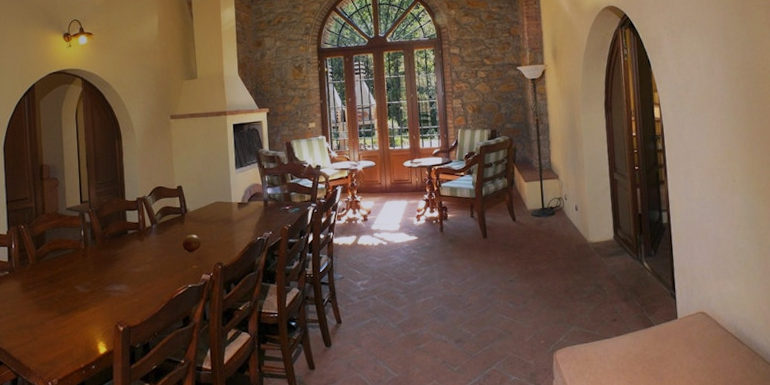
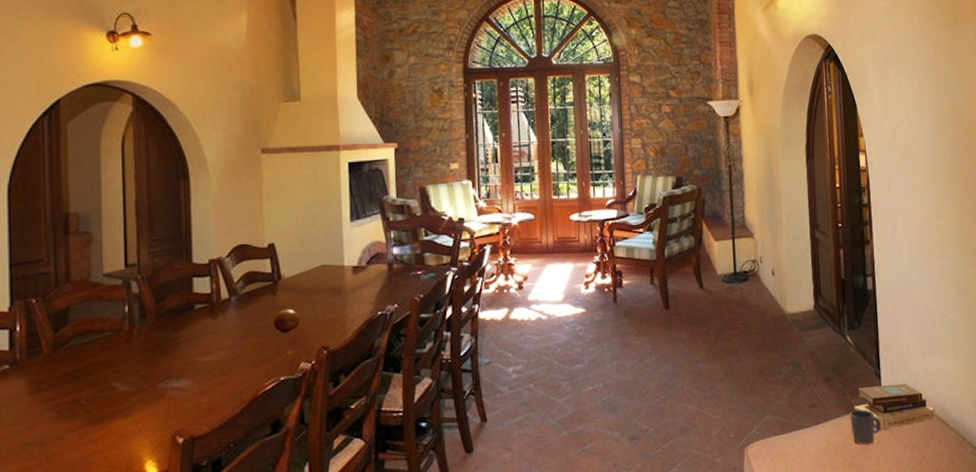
mug: none [647,324,677,355] -> present [849,409,881,445]
books: none [651,303,729,343] -> present [853,383,936,430]

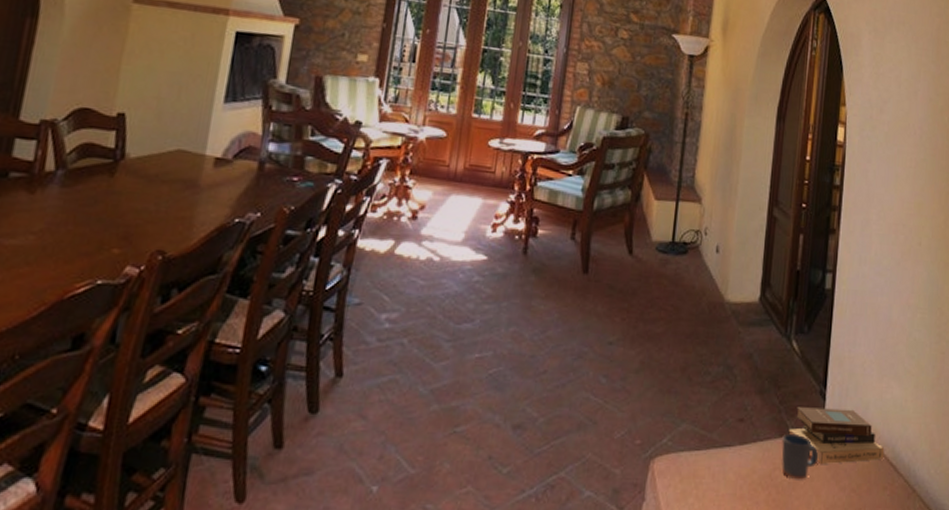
fruit: present [272,308,300,333] -> none [102,196,138,226]

